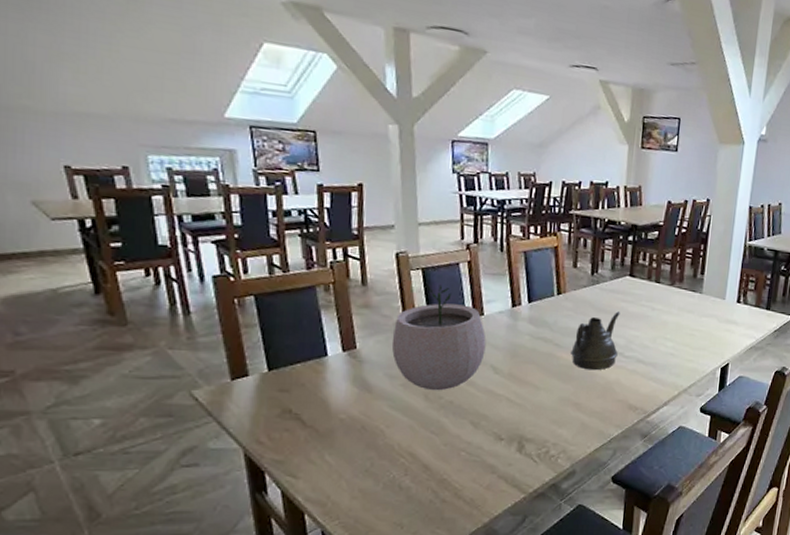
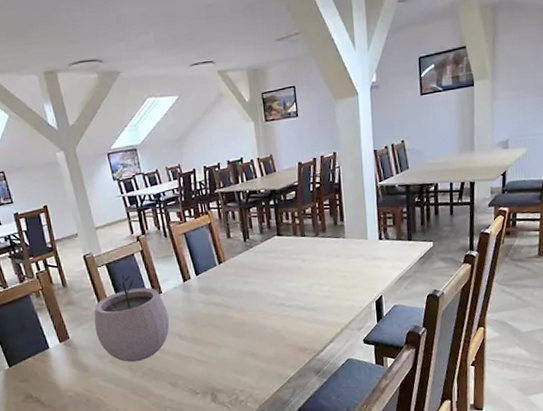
teapot: present [570,311,620,371] -> none [239,268,280,324]

